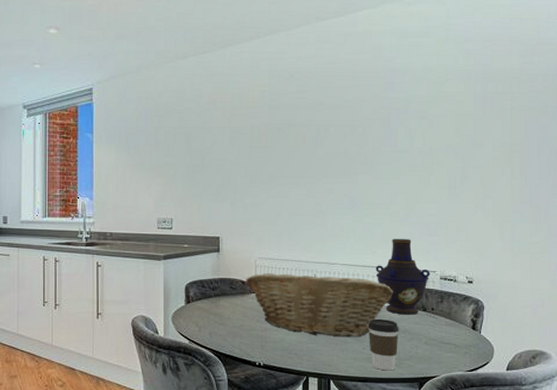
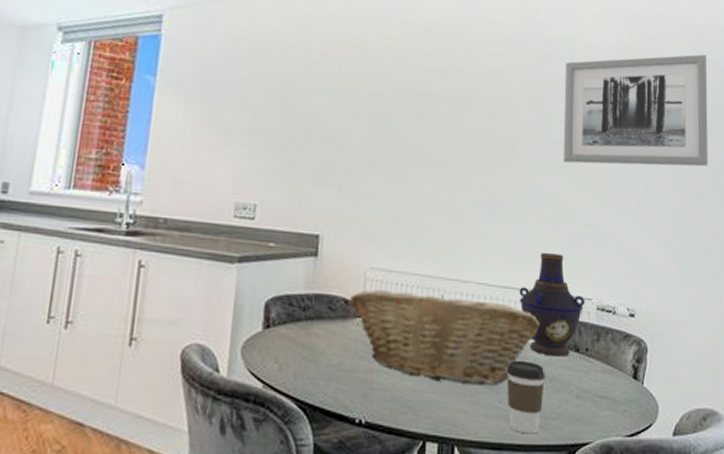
wall art: none [408,65,538,167] -> present [562,54,708,167]

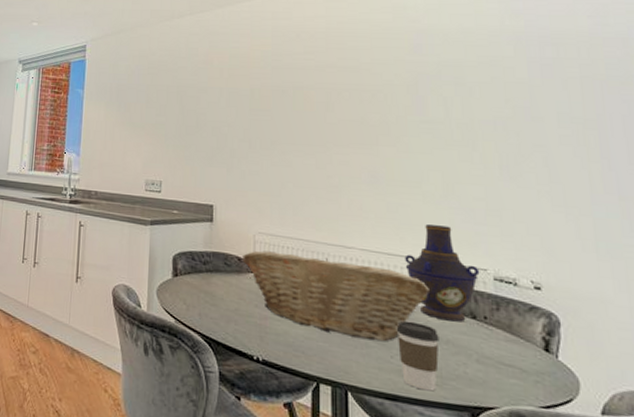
wall art: present [562,54,708,167] -> none [439,27,626,142]

